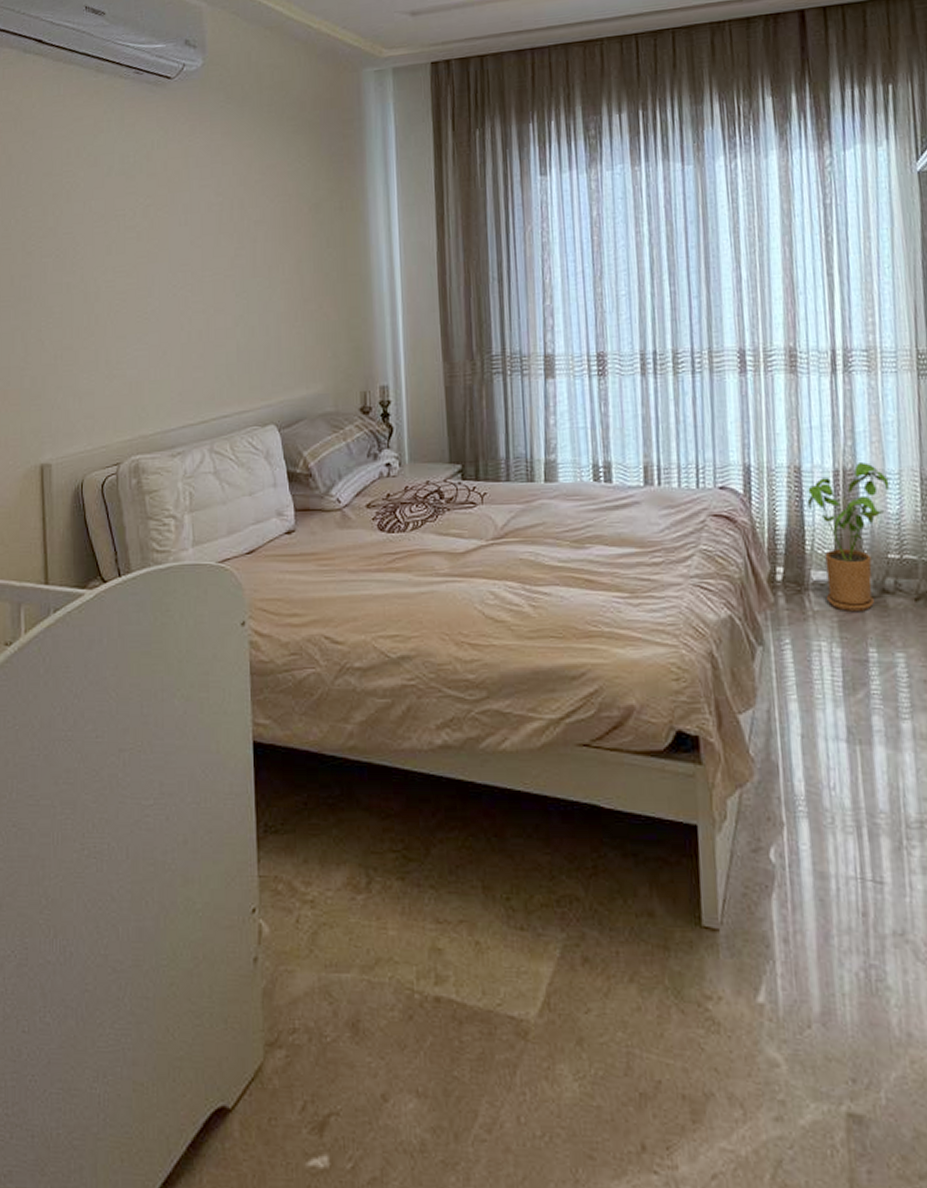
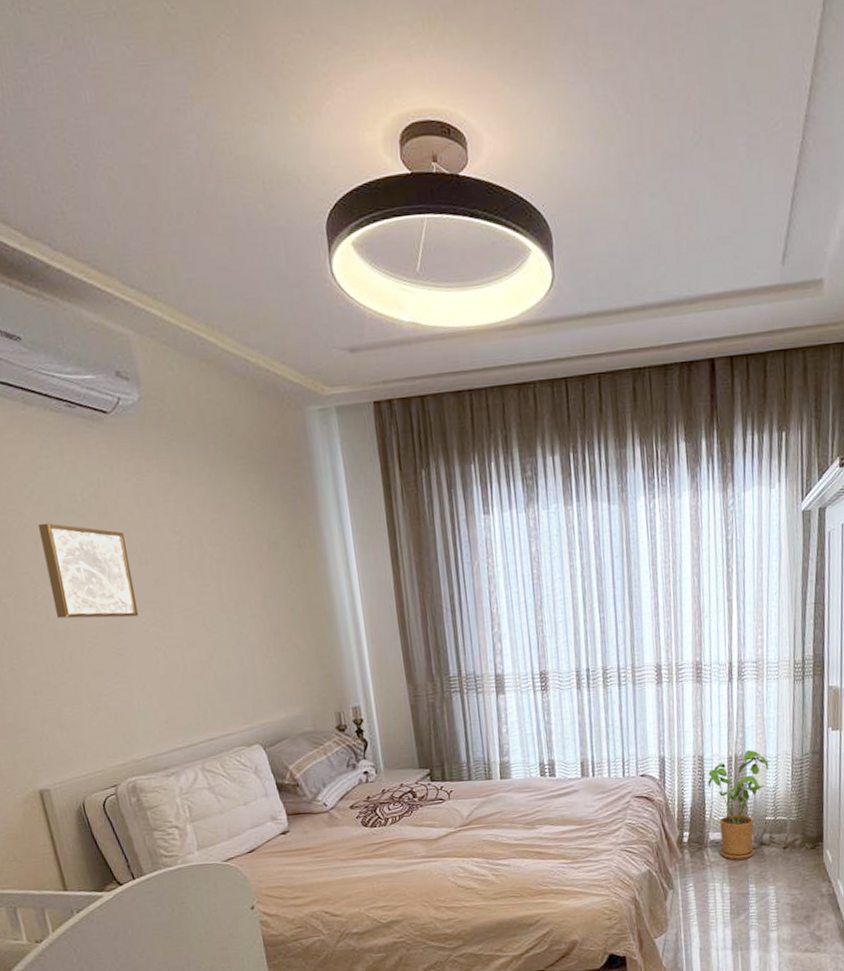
wall art: none [89,183,170,280] -> present [37,523,139,619]

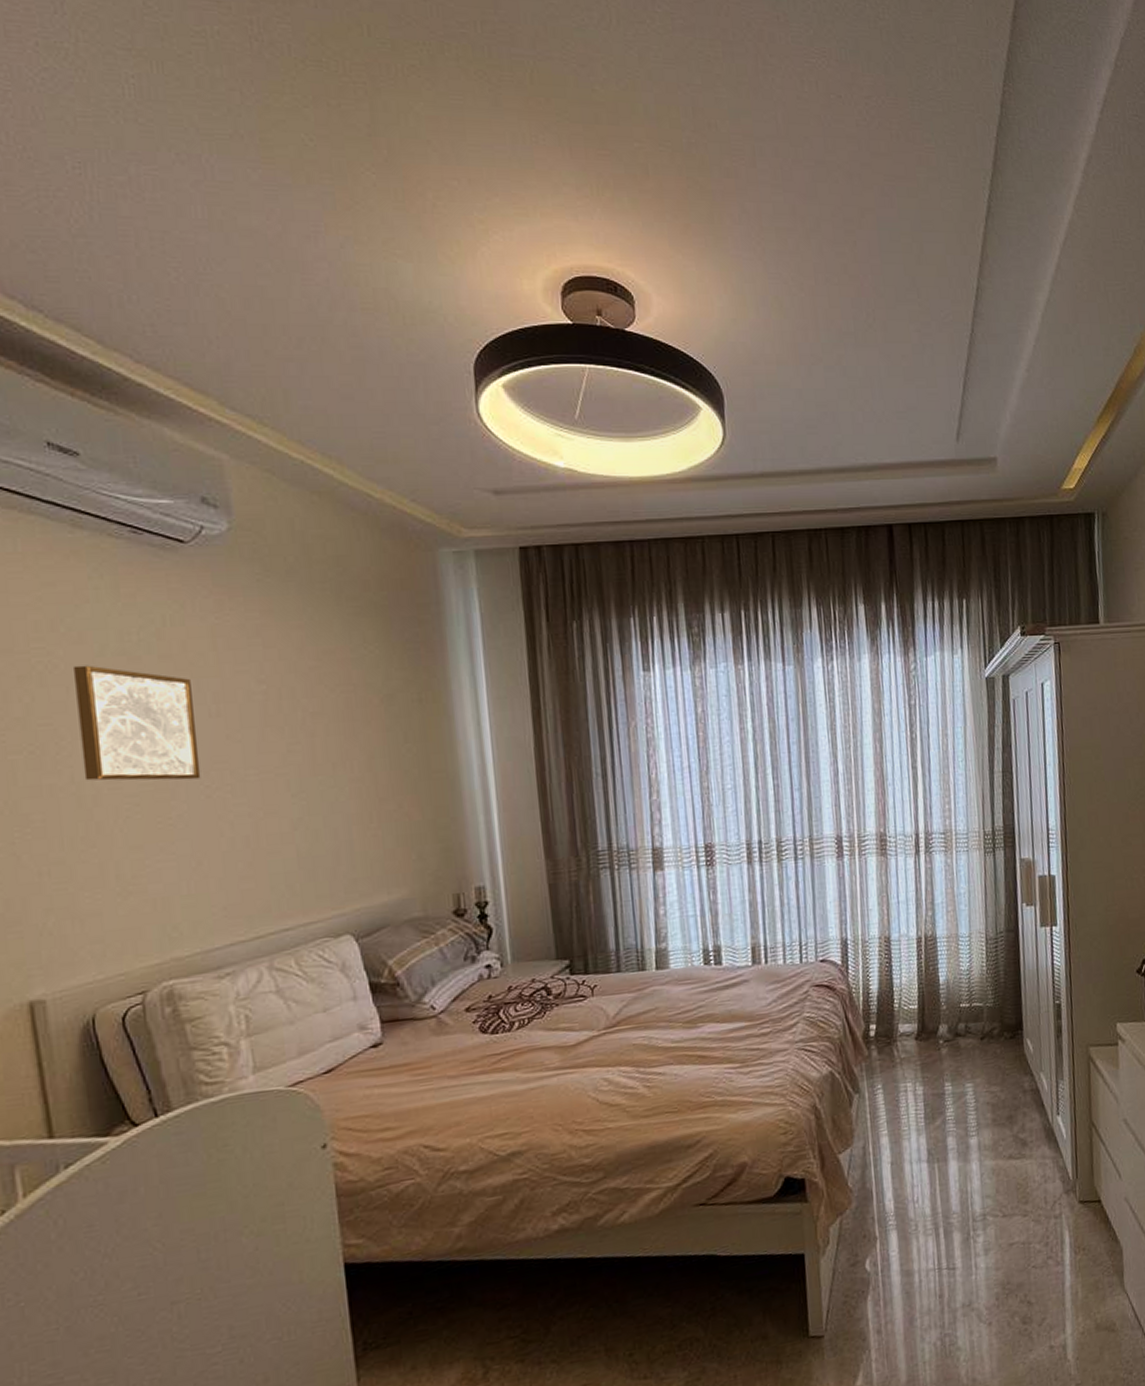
house plant: present [708,750,770,860] -> none [895,929,963,1055]

